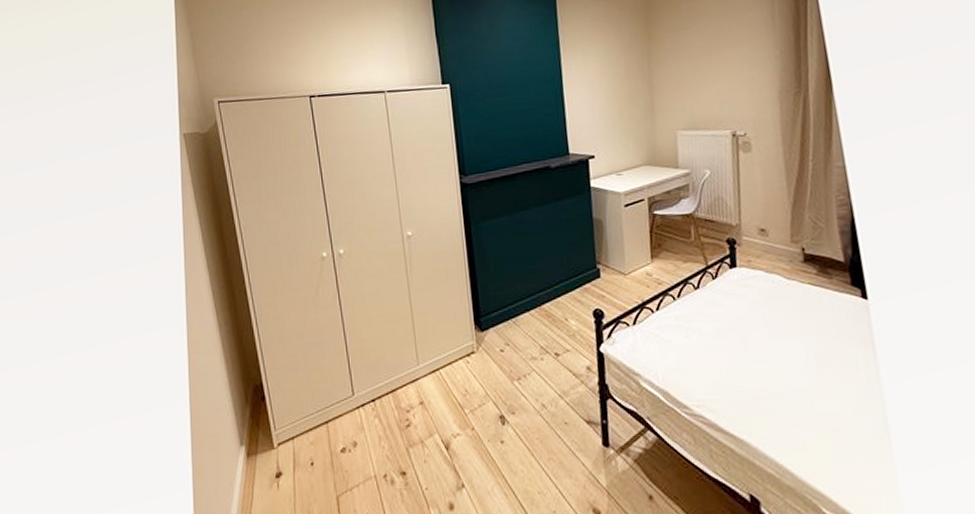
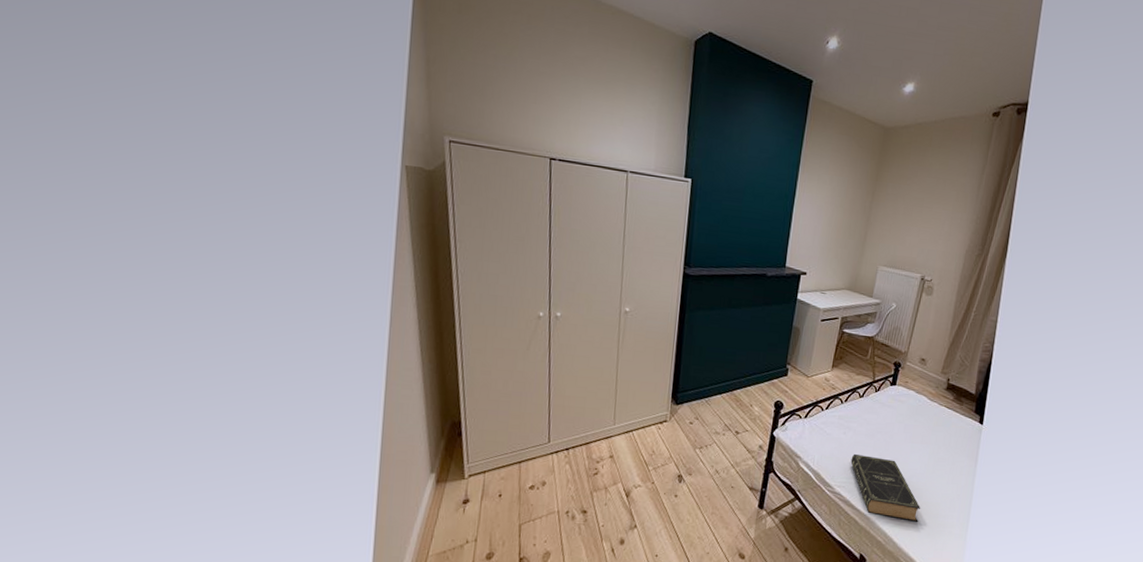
book: none [704,360,817,443] -> present [850,453,921,522]

